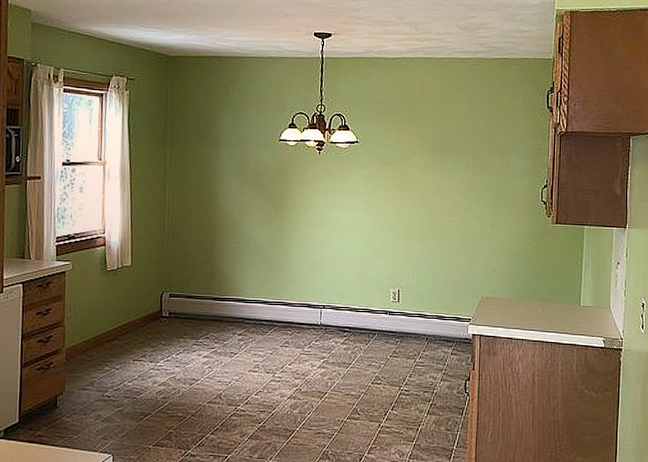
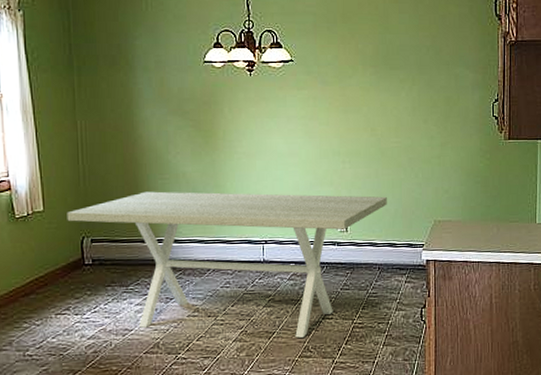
dining table: none [150,254,438,400] -> present [67,191,387,338]

